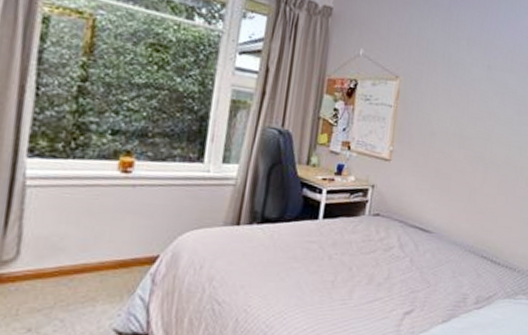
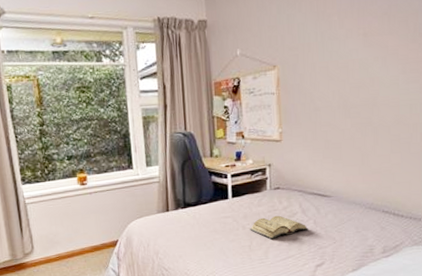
diary: none [337,247,404,276] -> present [250,215,309,240]

